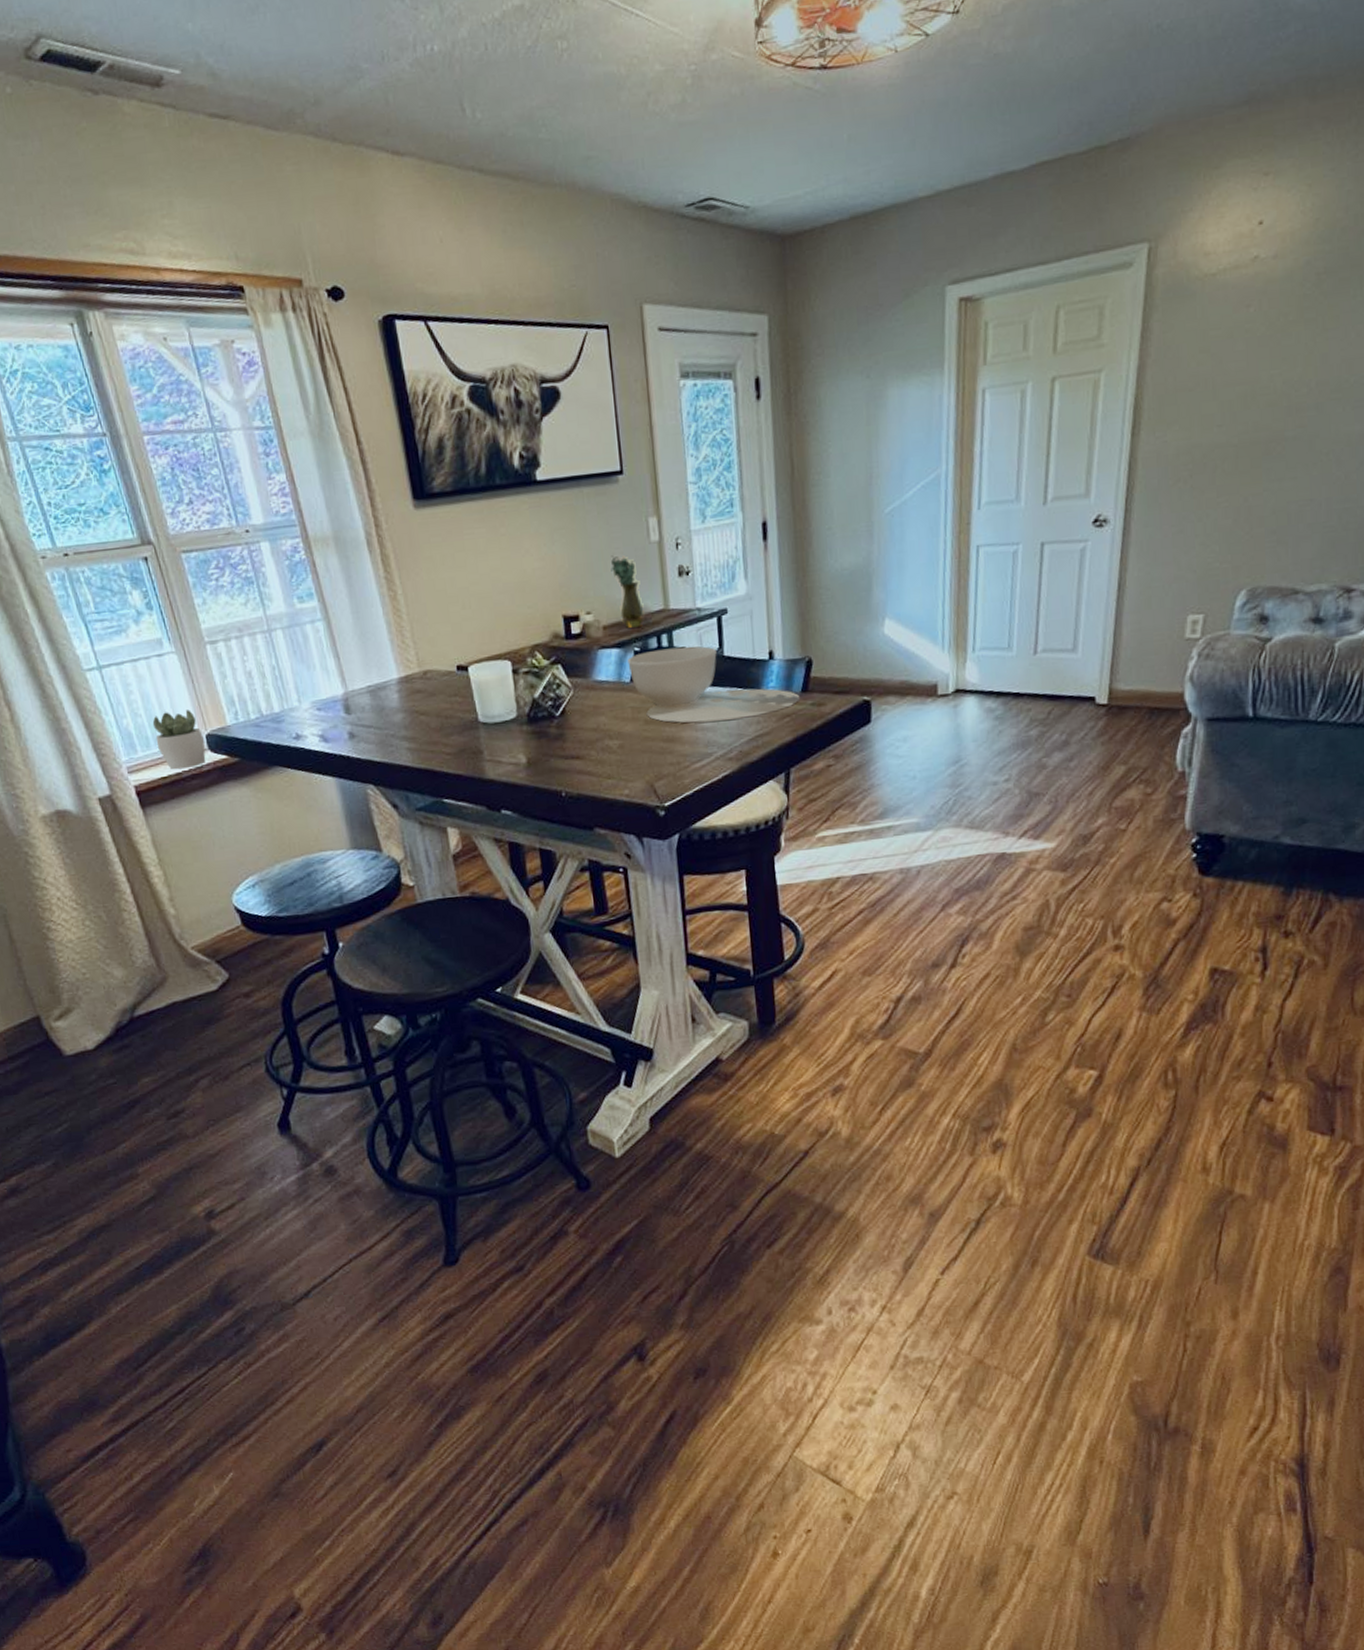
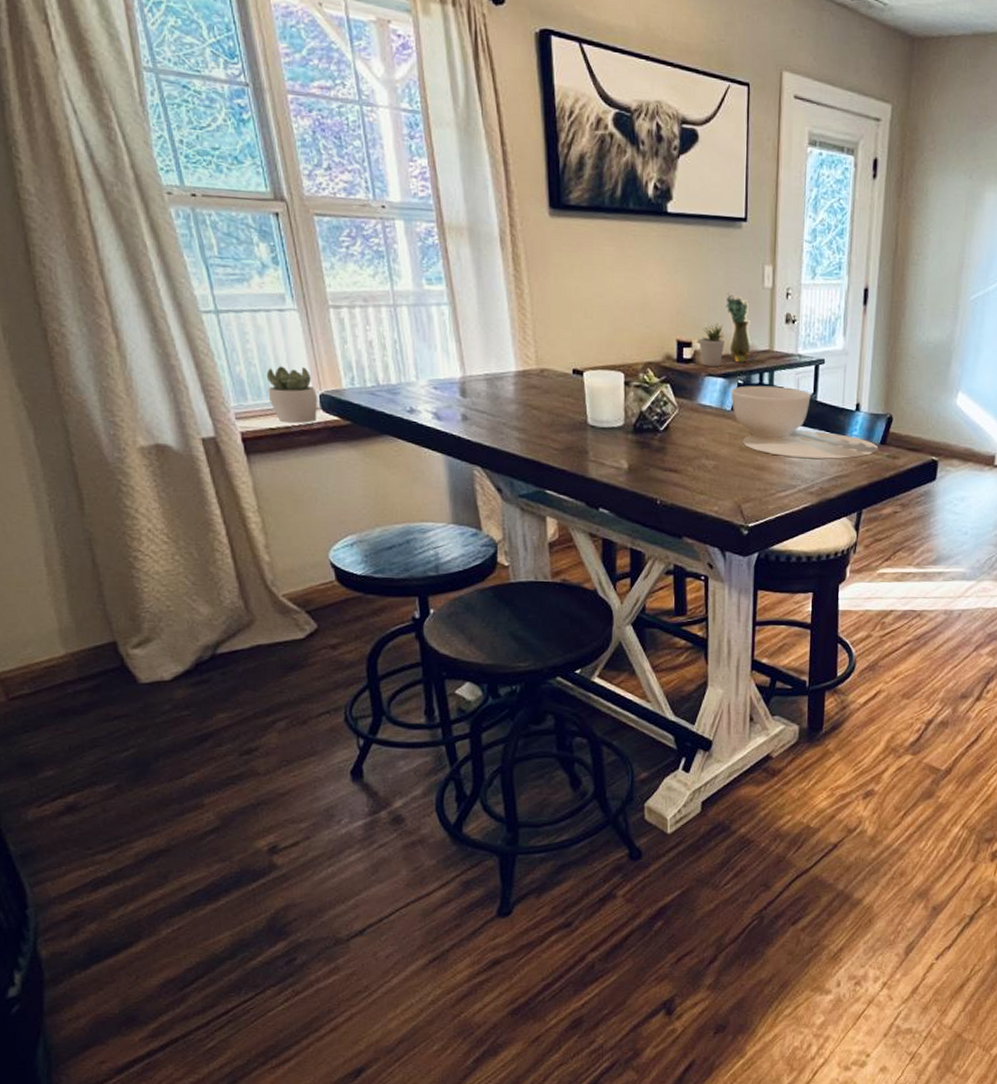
potted plant: none [586,590,615,639] -> present [699,323,725,367]

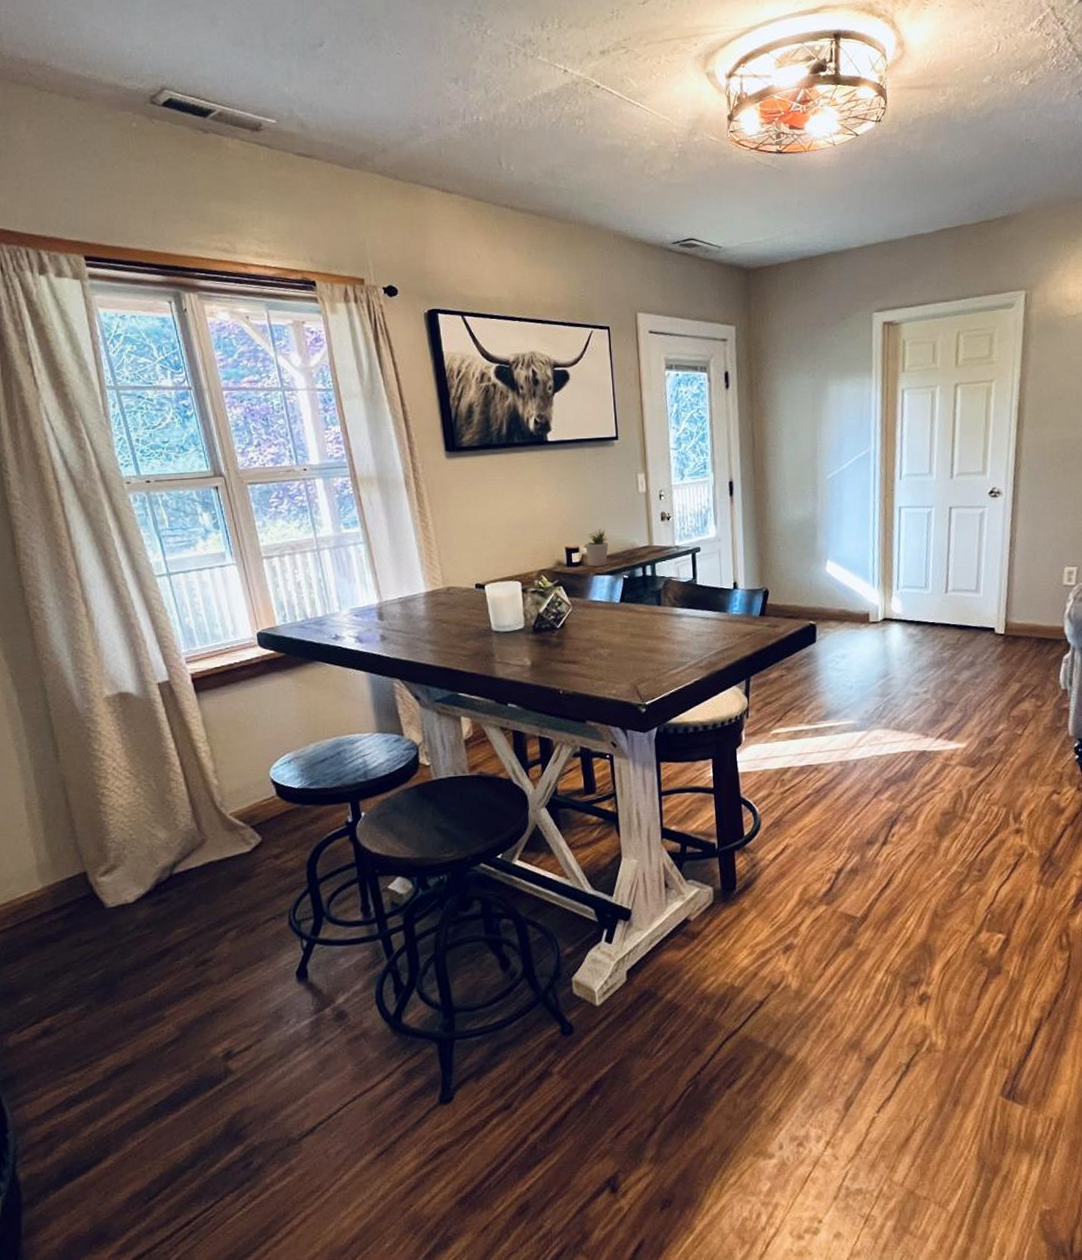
succulent plant: present [266,366,317,424] -> none [211,612,256,662]
vase: present [725,293,751,362] -> none [606,502,633,560]
bowl: present [731,385,811,439] -> none [618,576,691,624]
placemat: present [742,431,879,460] -> none [632,611,759,638]

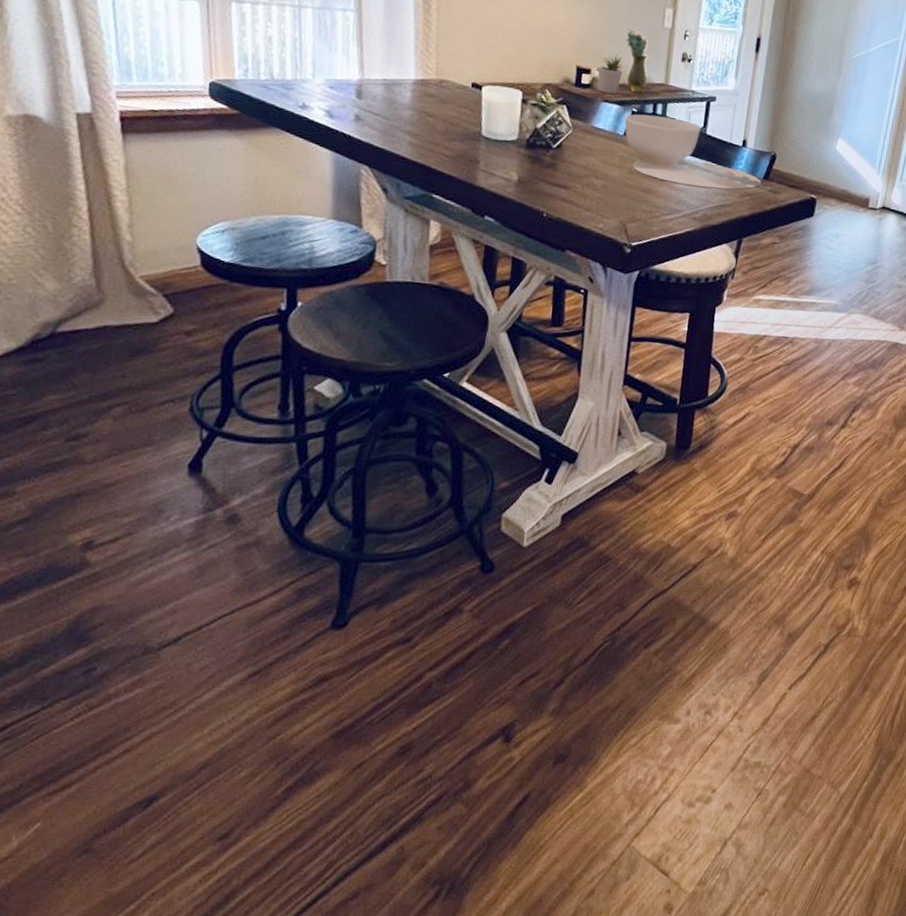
vase: none [606,502,633,560] -> present [626,29,648,93]
bowl: none [618,576,691,624] -> present [624,114,701,166]
placemat: none [632,611,759,638] -> present [632,160,762,190]

